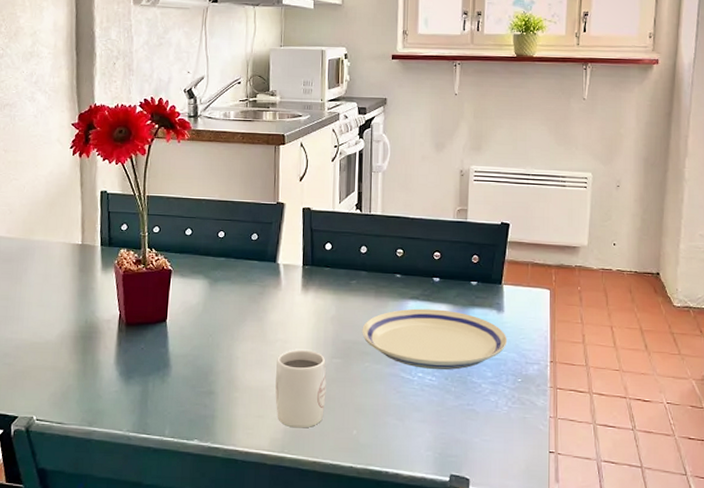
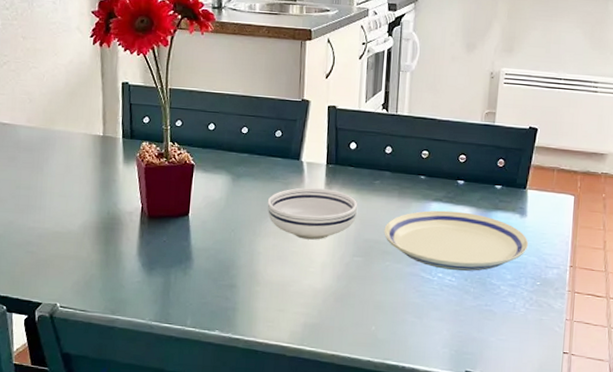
bowl: none [244,290,335,343] -> present [267,187,358,240]
mug: present [275,349,327,428] -> none [296,246,348,323]

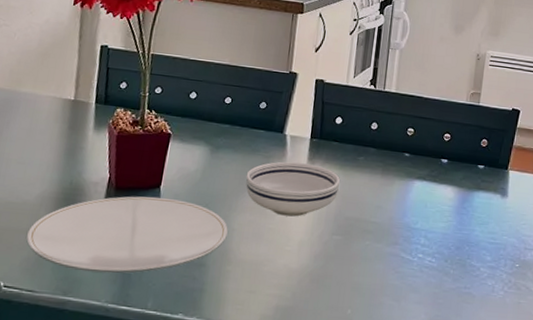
plate: none [75,223,254,295] -> present [26,196,228,274]
plate: present [384,210,529,271] -> none [365,188,509,252]

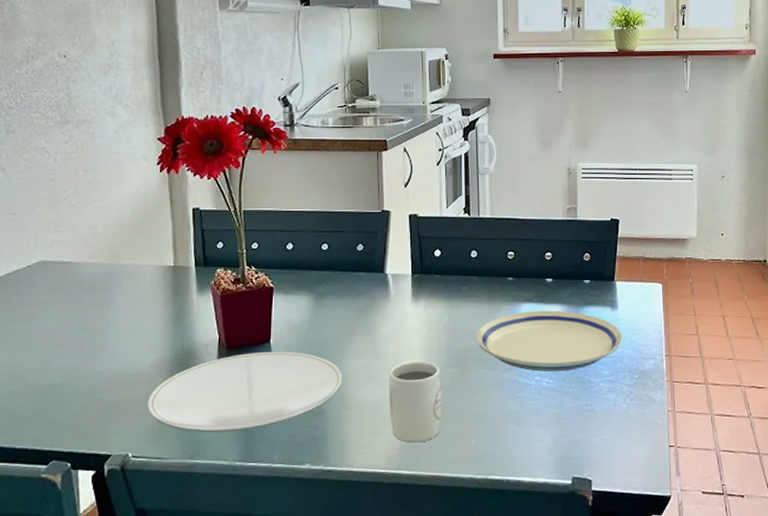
bowl: present [245,161,341,217] -> none [353,300,448,355]
mug: none [269,224,326,306] -> present [389,360,442,443]
plate: none [365,188,509,252] -> present [476,310,623,372]

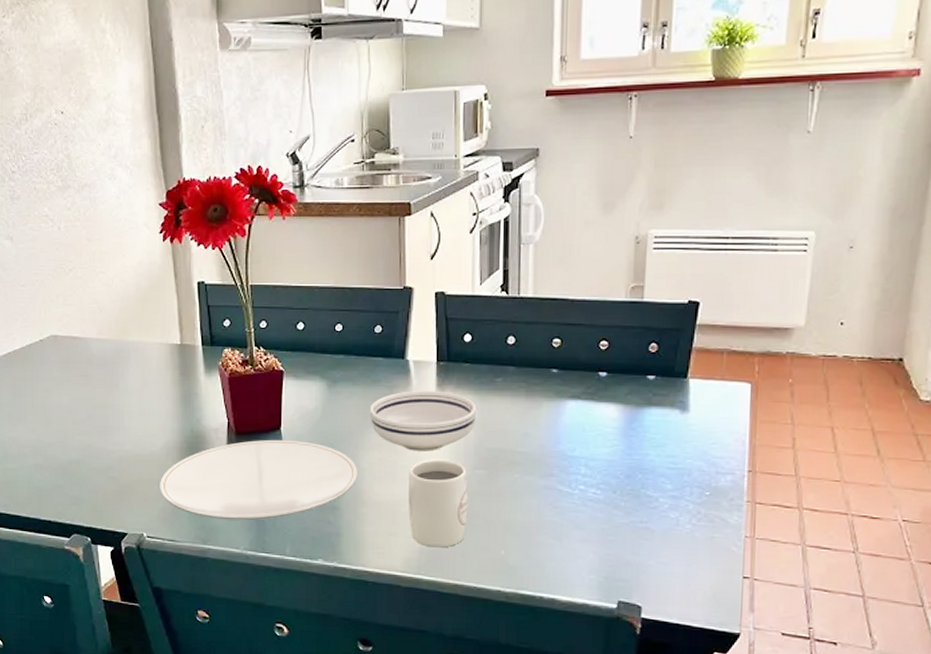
bowl: none [353,300,448,355] -> present [369,391,477,452]
plate: present [476,310,623,372] -> none [510,409,693,481]

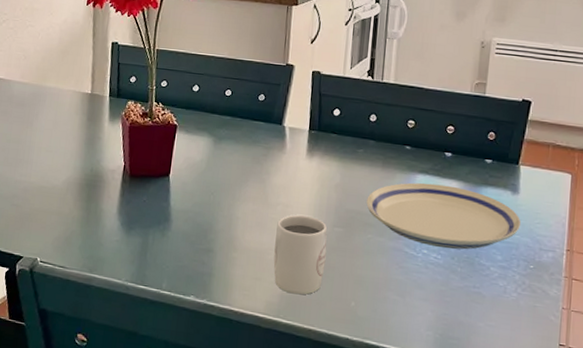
plate: present [160,439,357,521] -> none [57,183,233,256]
bowl: present [369,391,477,452] -> none [247,153,341,208]
plate: none [510,409,693,481] -> present [366,182,521,250]

